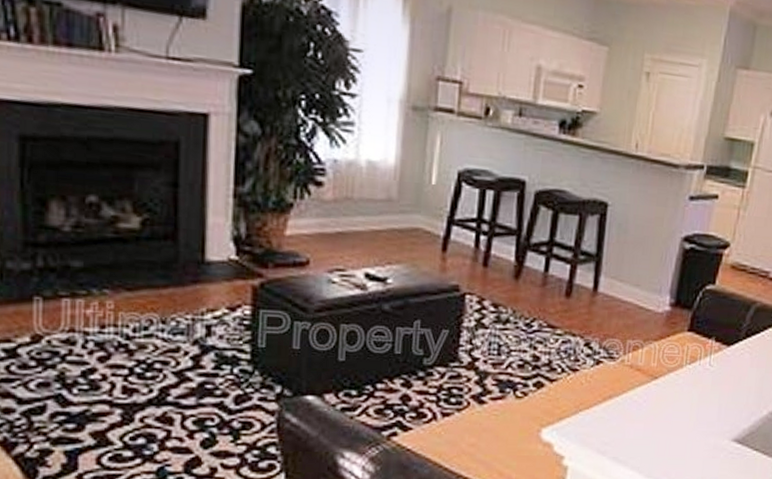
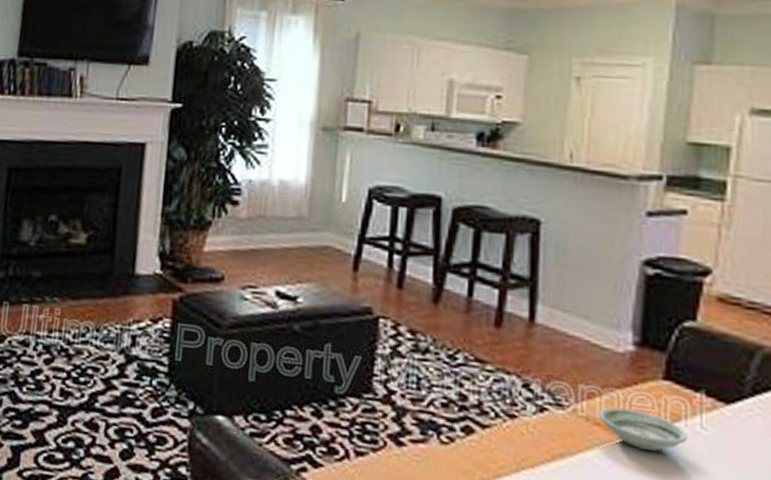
saucer: none [639,355,700,386] -> present [598,407,688,451]

